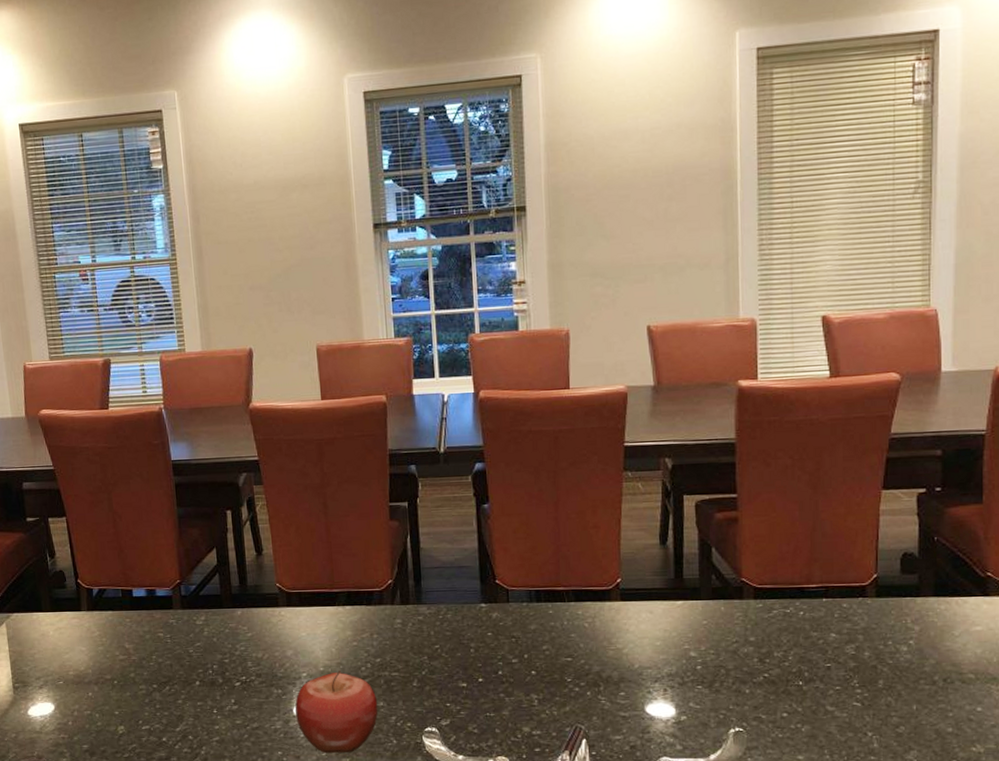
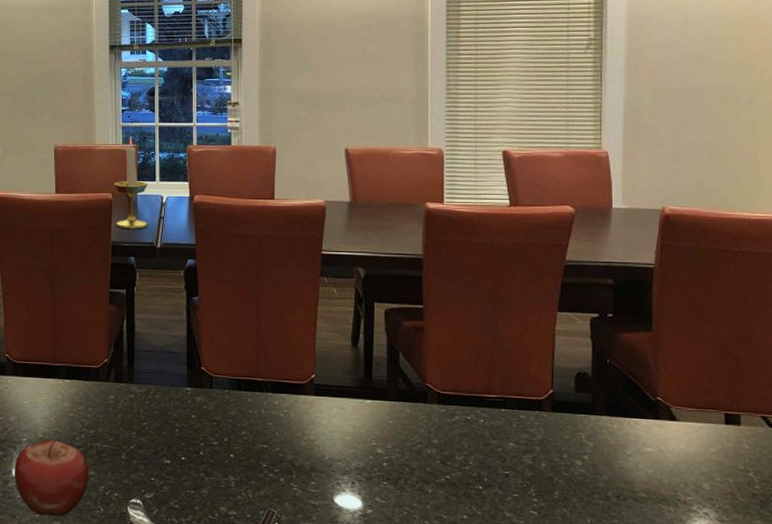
candlestick: none [388,328,429,435] -> present [115,136,149,230]

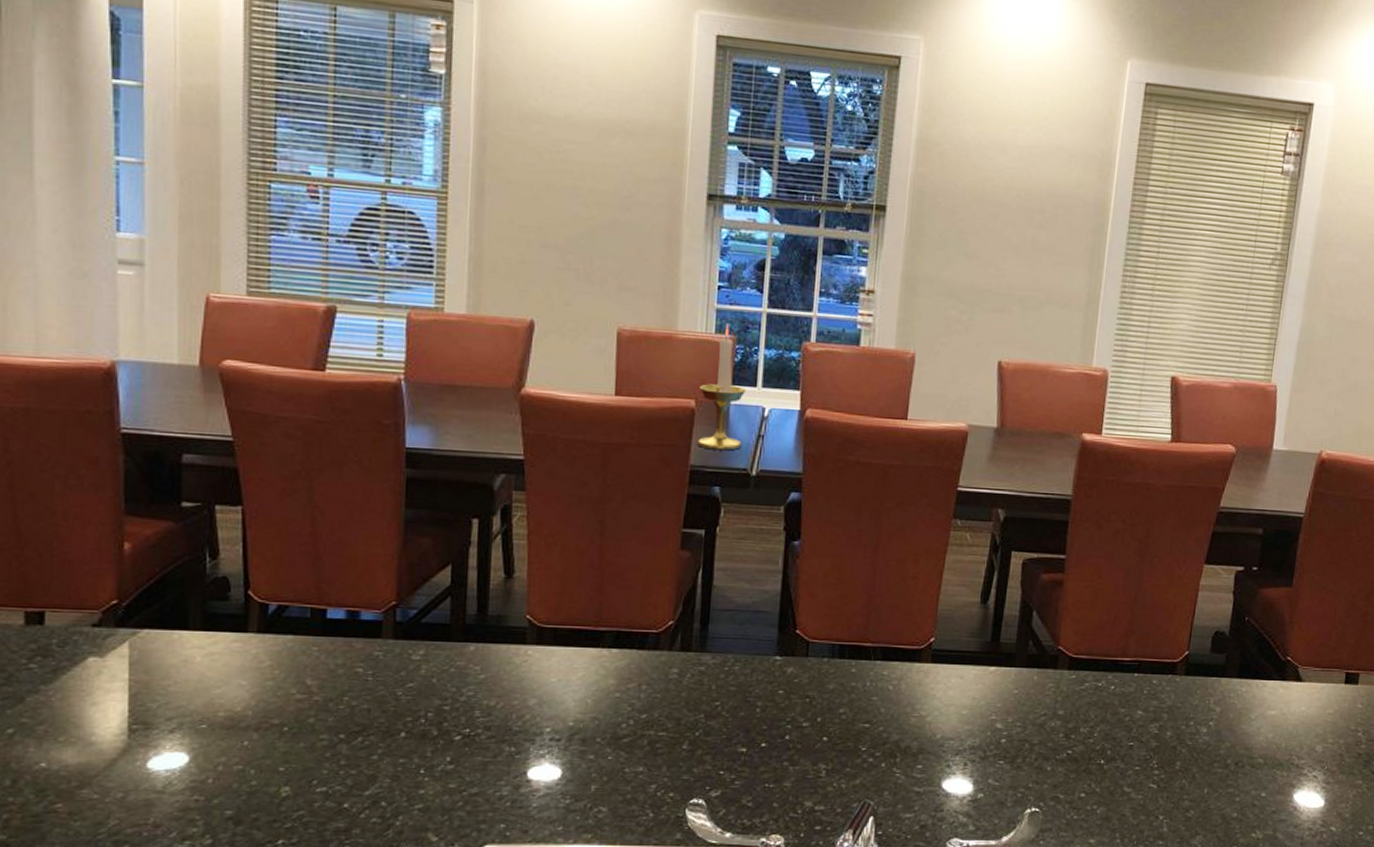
fruit: present [14,438,89,516] -> none [529,726,637,828]

